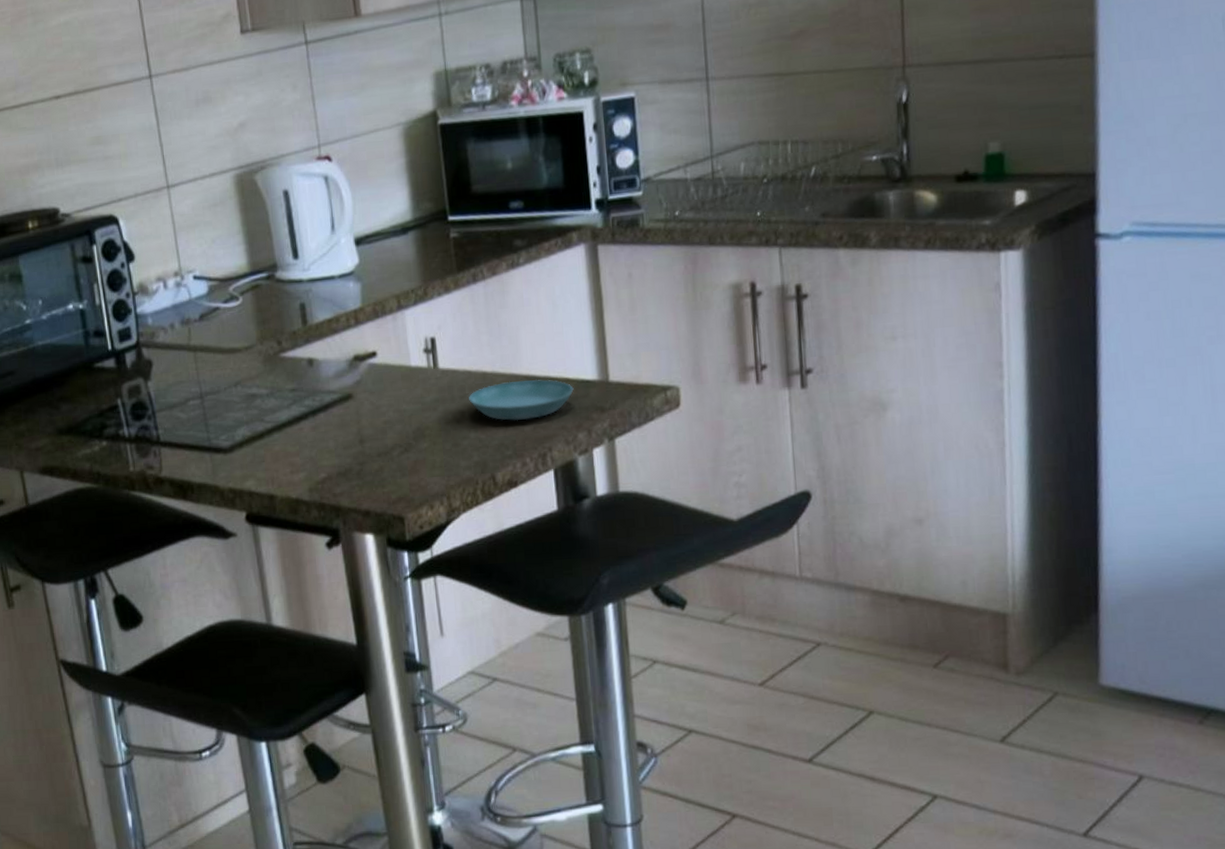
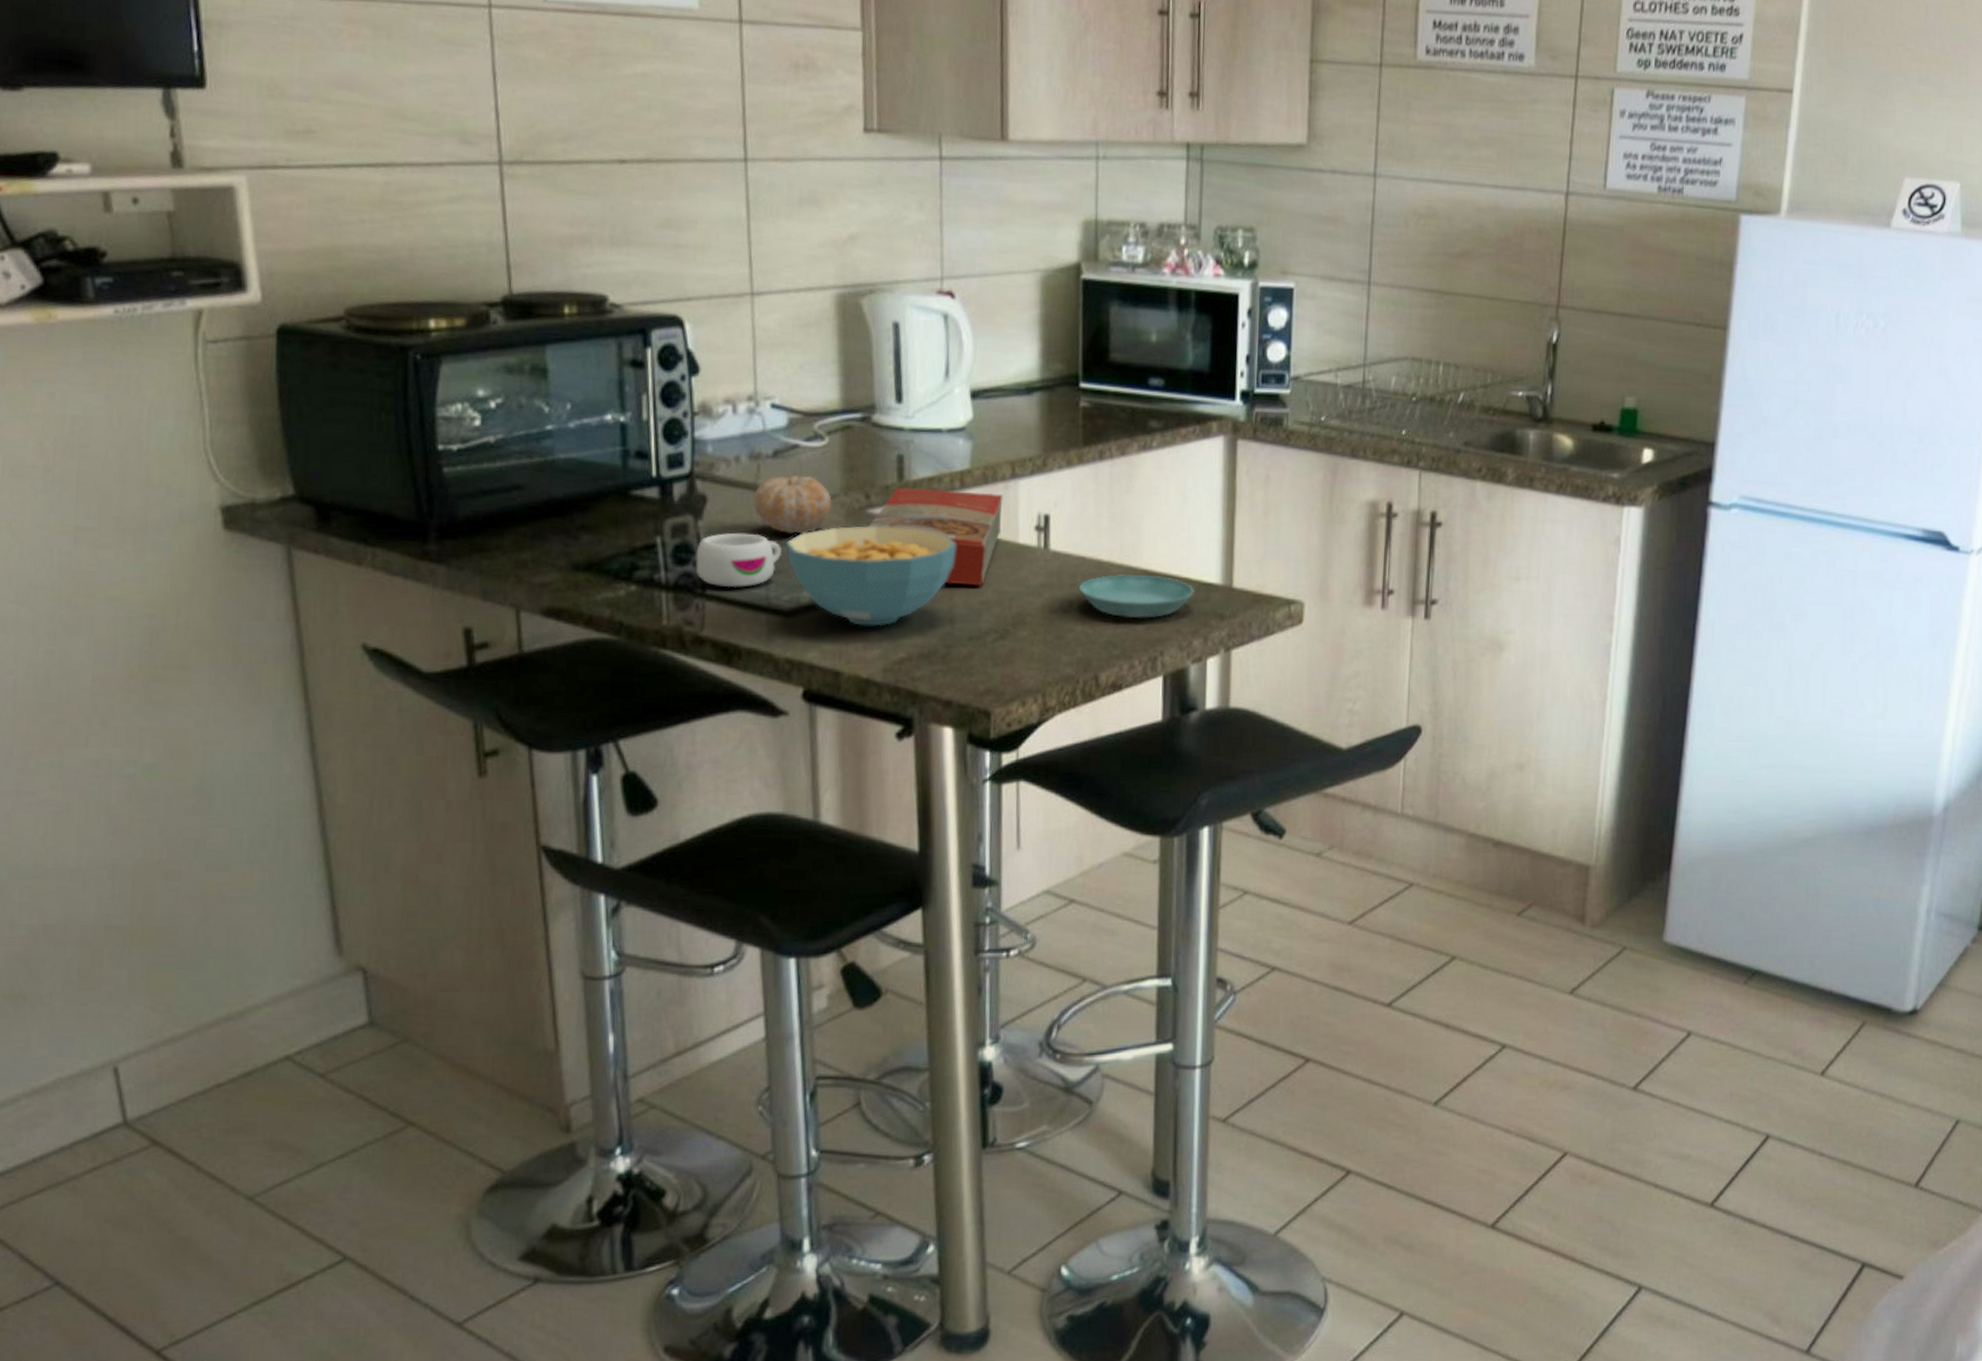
mug: none [149,386,215,435] -> present [695,532,781,588]
fruit: none [188,332,251,383] -> present [753,475,832,534]
cereal bowl: none [218,364,358,454] -> present [785,526,957,627]
macaroni box: none [283,325,395,409] -> present [868,487,1003,586]

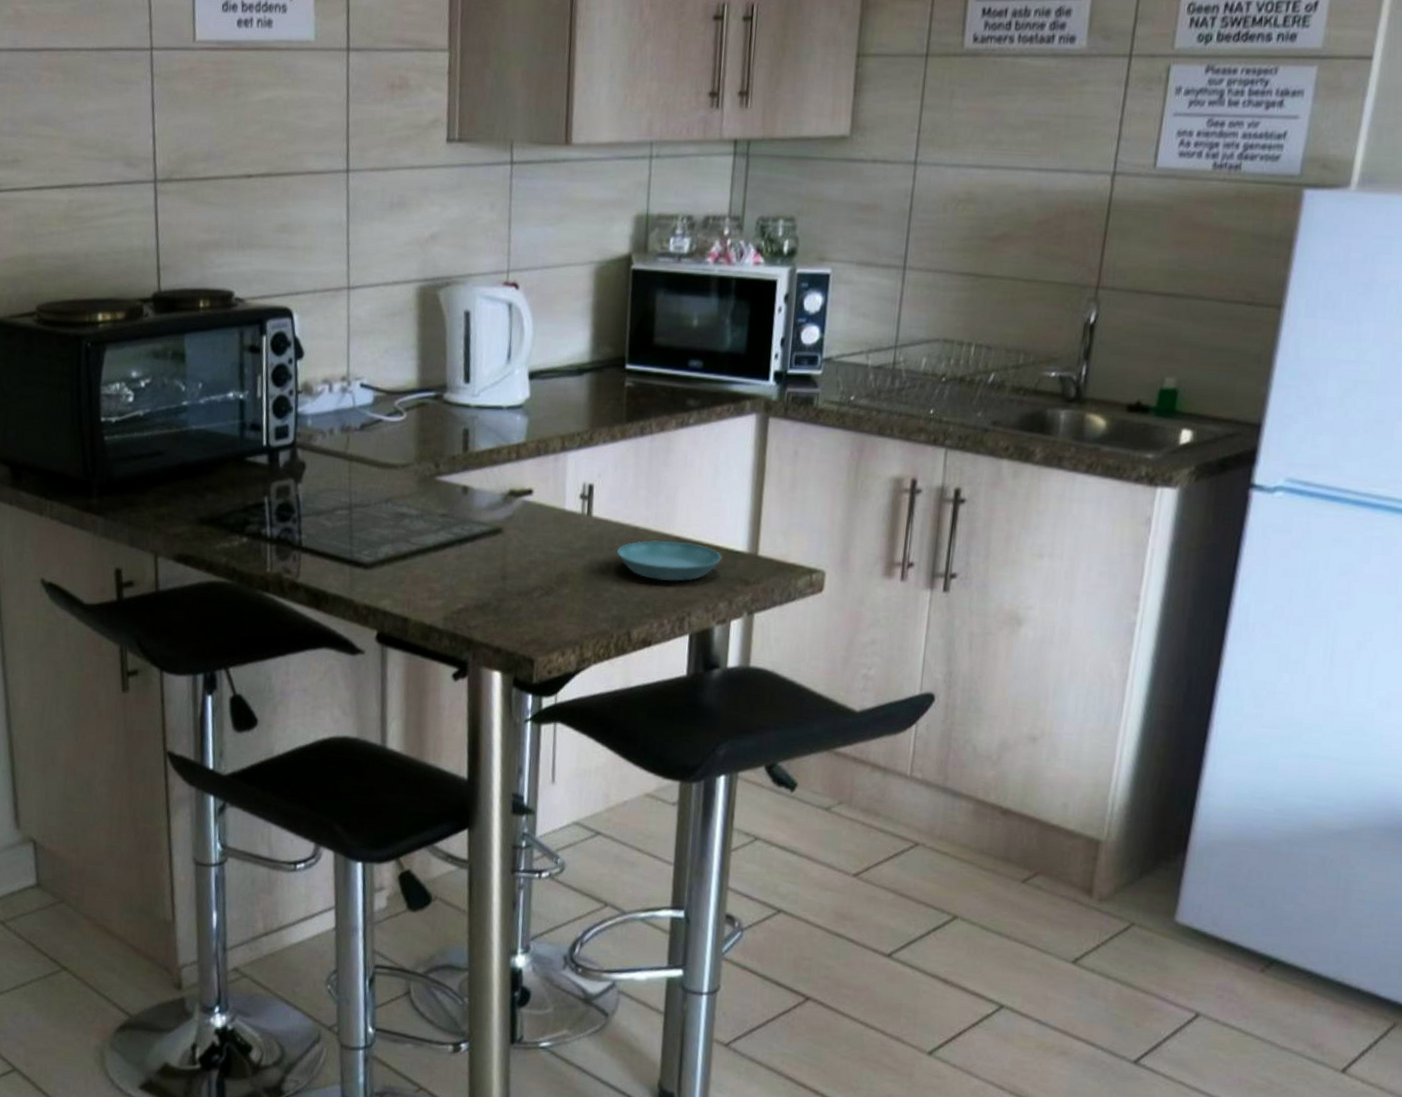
mug: present [695,532,781,588] -> none [294,495,364,542]
fruit: present [753,475,832,534] -> none [342,446,408,498]
cereal bowl: present [785,526,957,627] -> none [367,491,511,580]
macaroni box: present [868,487,1003,586] -> none [437,457,553,547]

